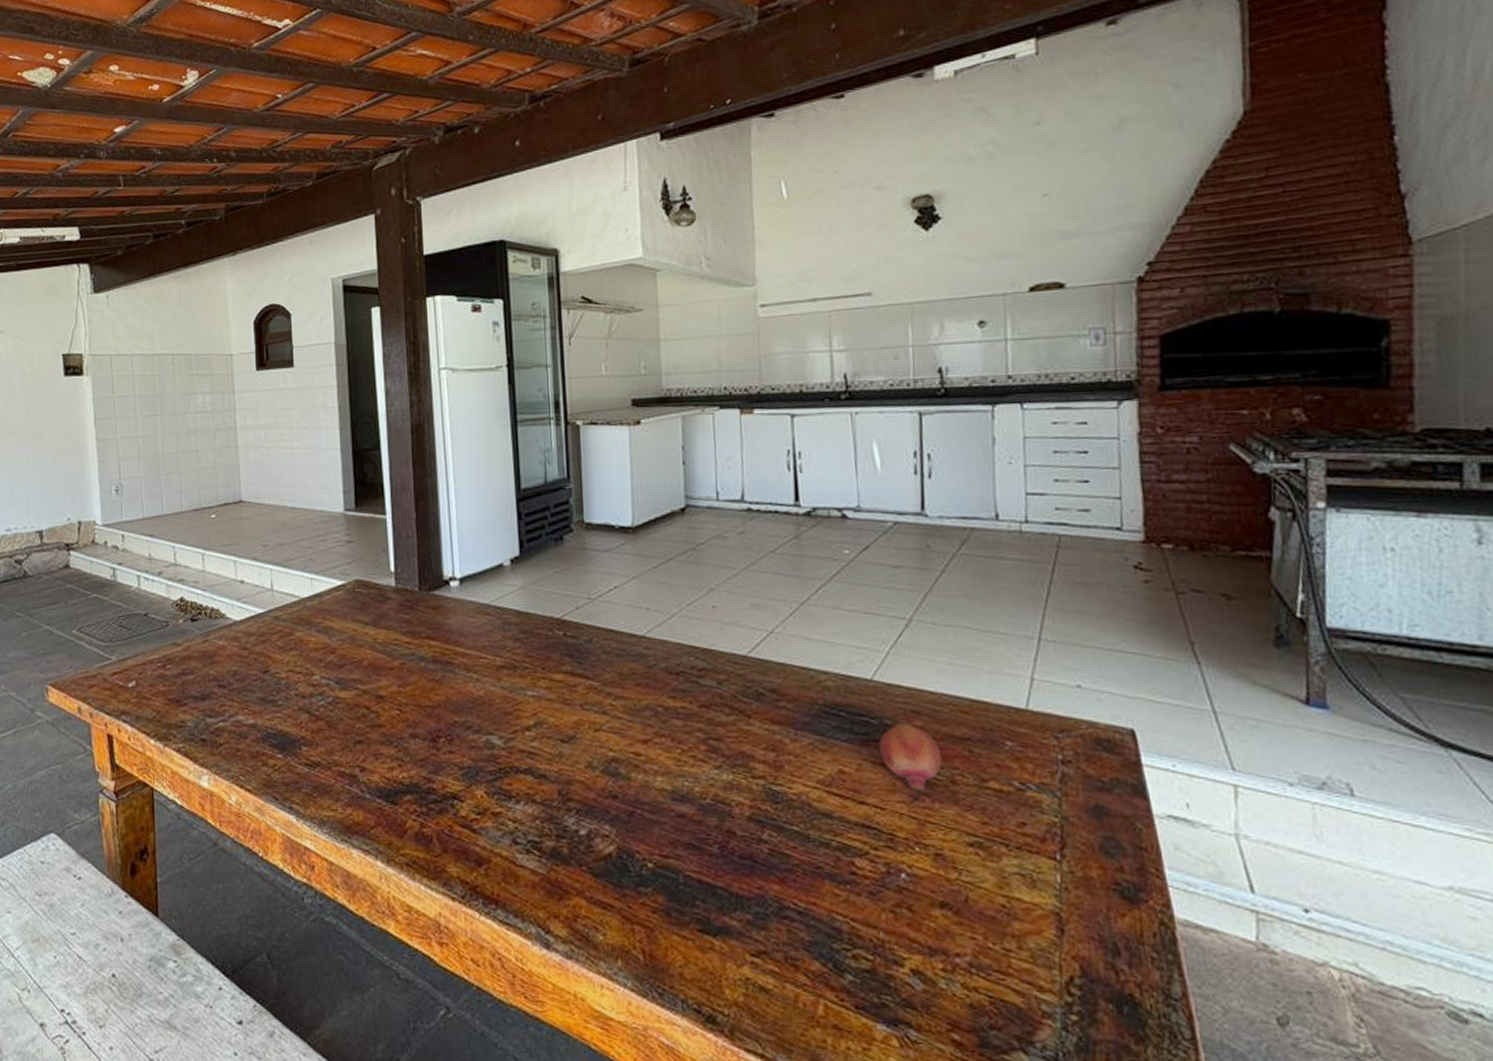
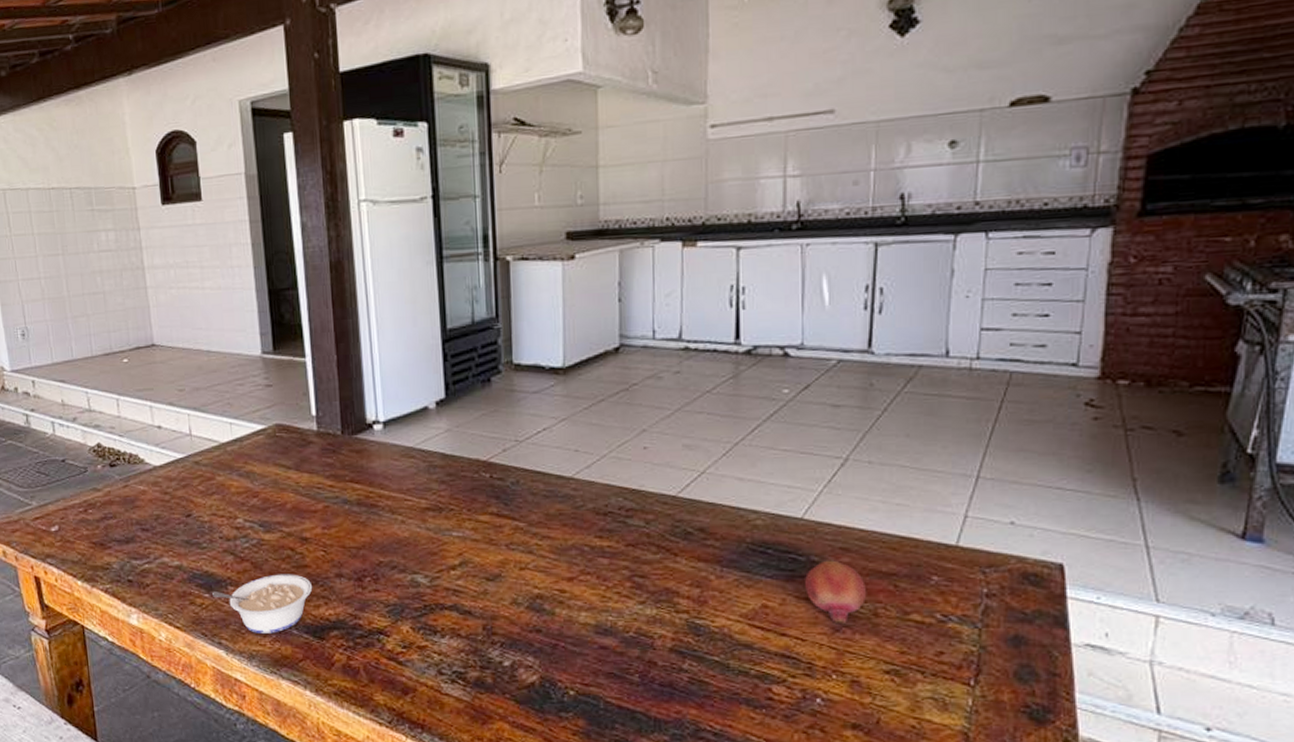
legume: none [286,734,387,798] -> present [212,574,313,633]

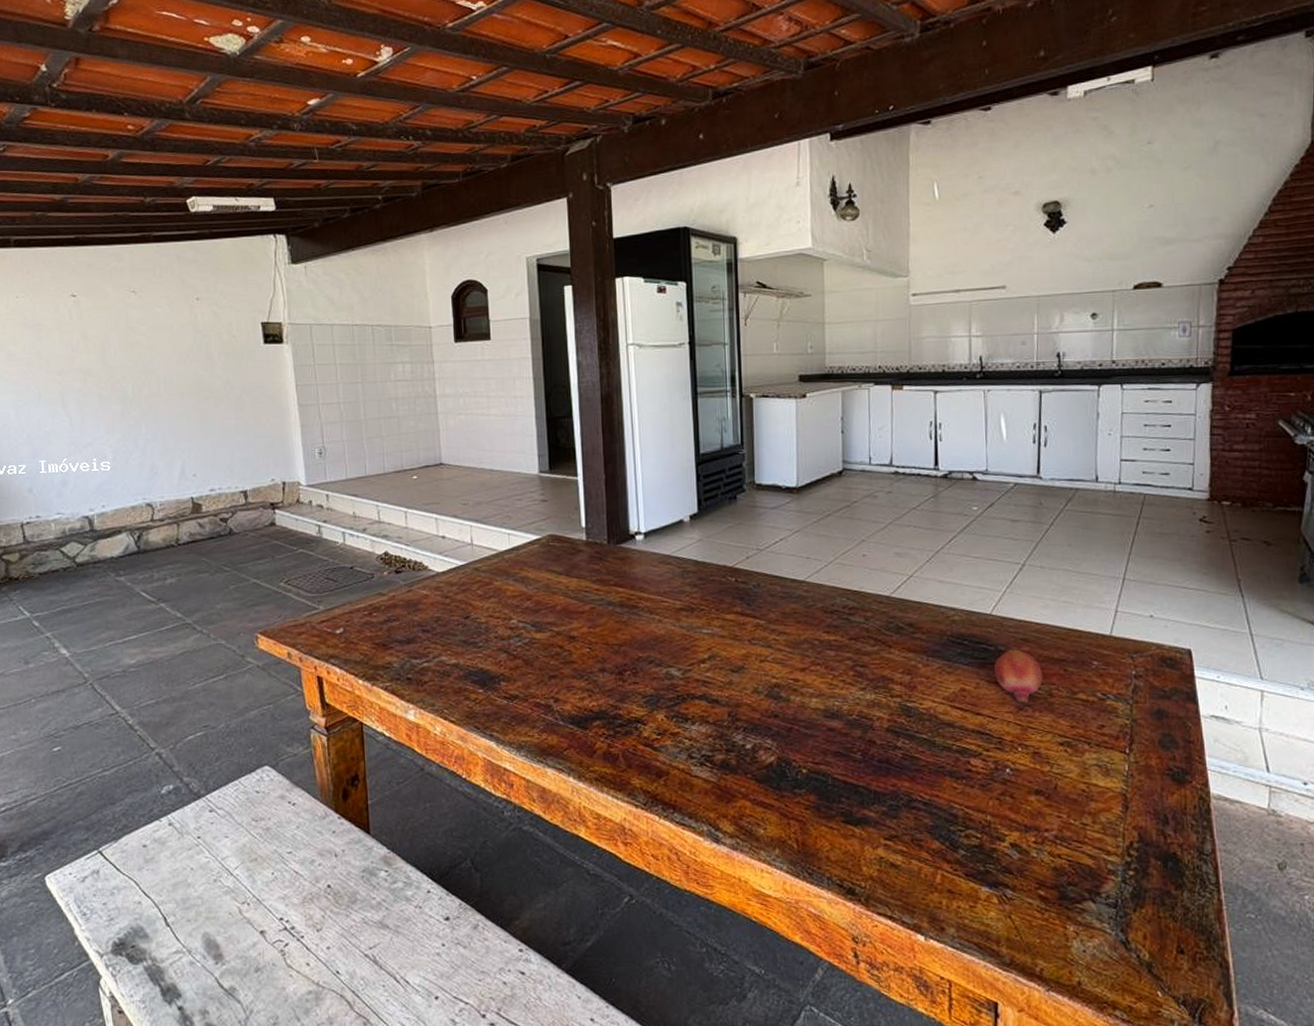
legume: present [212,574,313,633] -> none [486,669,578,725]

